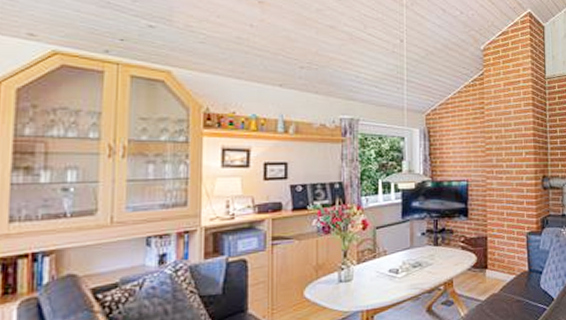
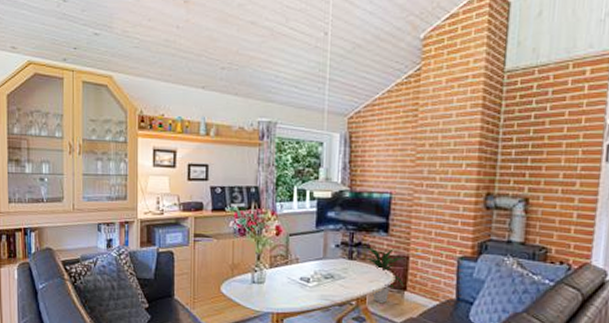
indoor plant: none [448,231,485,285] -> present [364,247,405,304]

